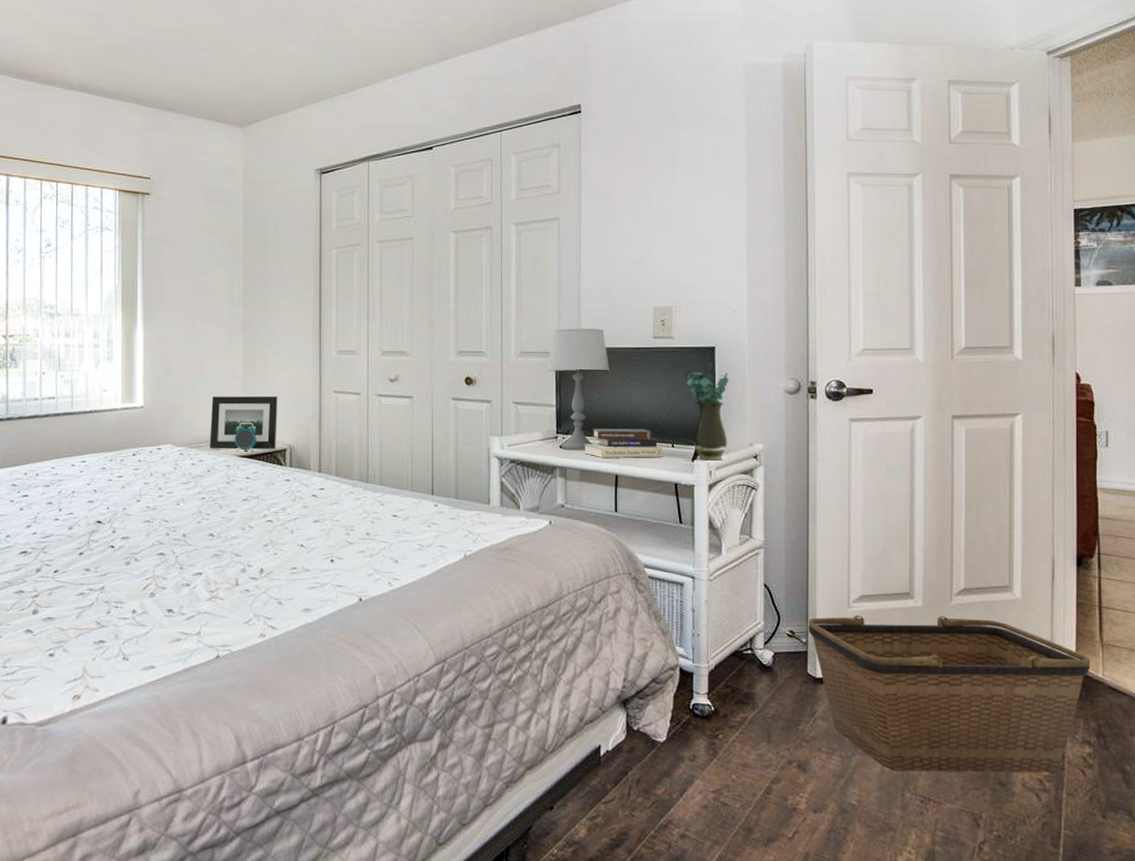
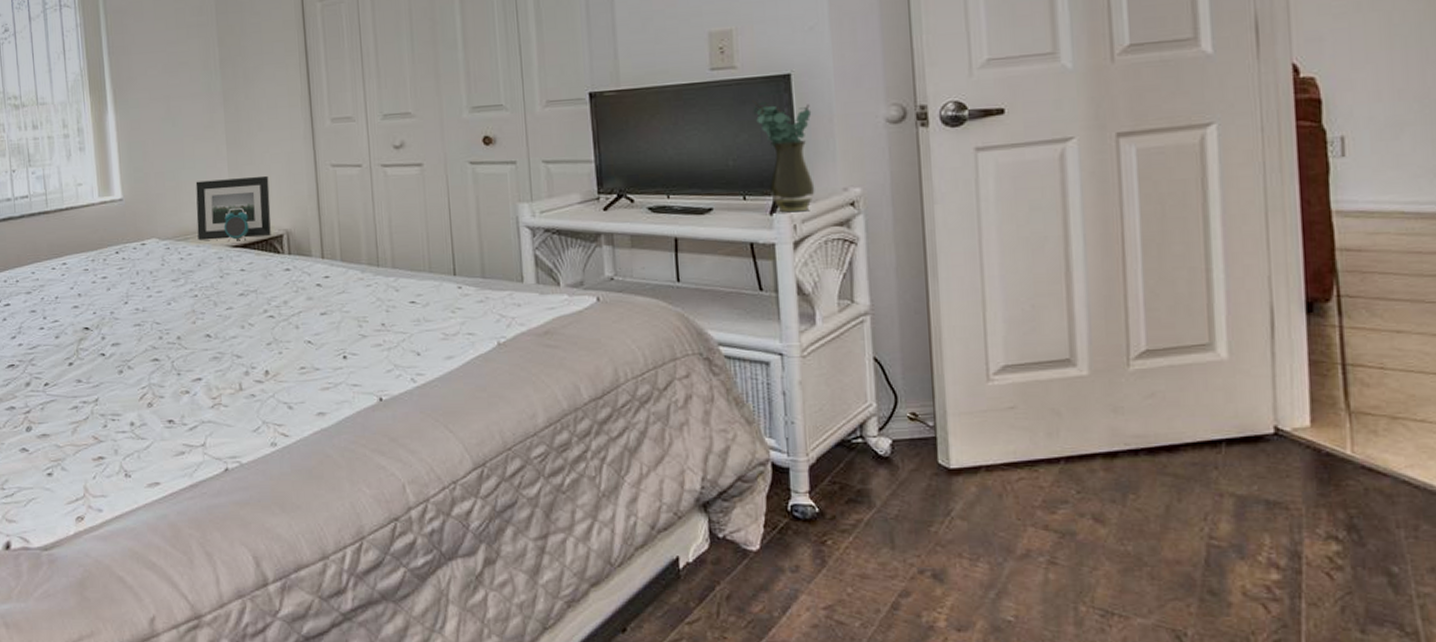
table lamp: present [547,328,611,451] -> none [581,64,659,213]
books: present [583,428,663,458] -> none [632,180,732,219]
bicycle basket: present [808,615,1091,773] -> none [935,386,1334,579]

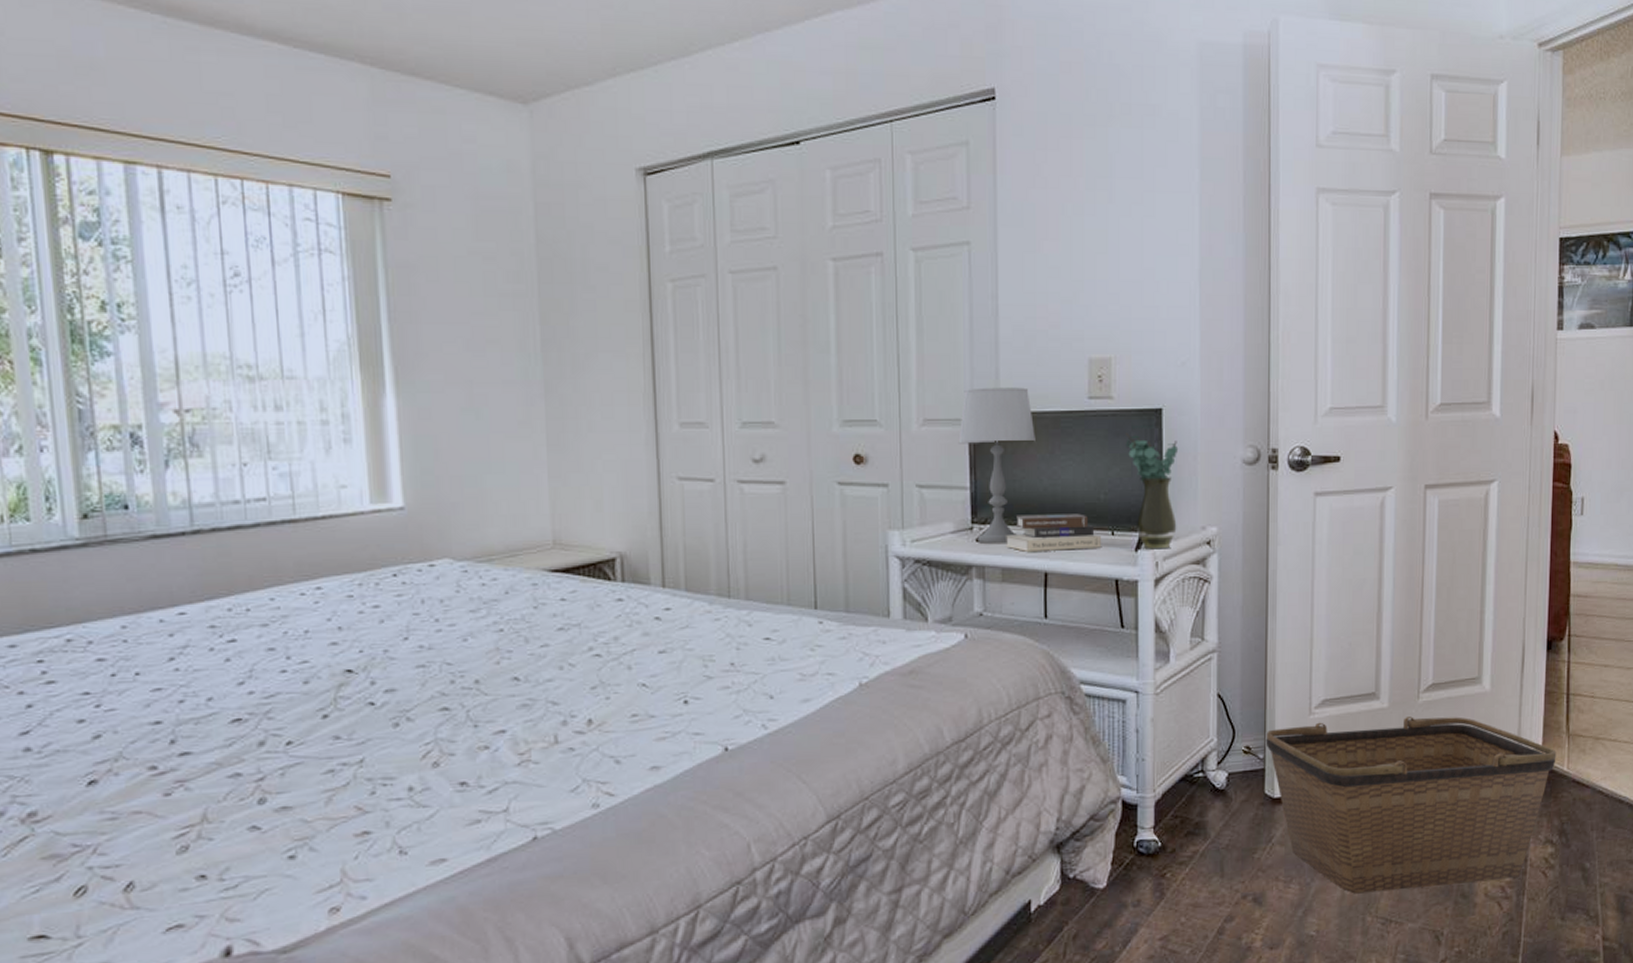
picture frame: present [195,175,271,241] -> none [504,486,602,563]
alarm clock: present [223,207,249,242] -> none [540,523,573,565]
table lamp: none [581,64,659,213] -> present [958,387,1037,545]
books: none [632,180,732,219] -> present [1005,513,1101,552]
bicycle basket: none [935,386,1334,579] -> present [1265,716,1557,894]

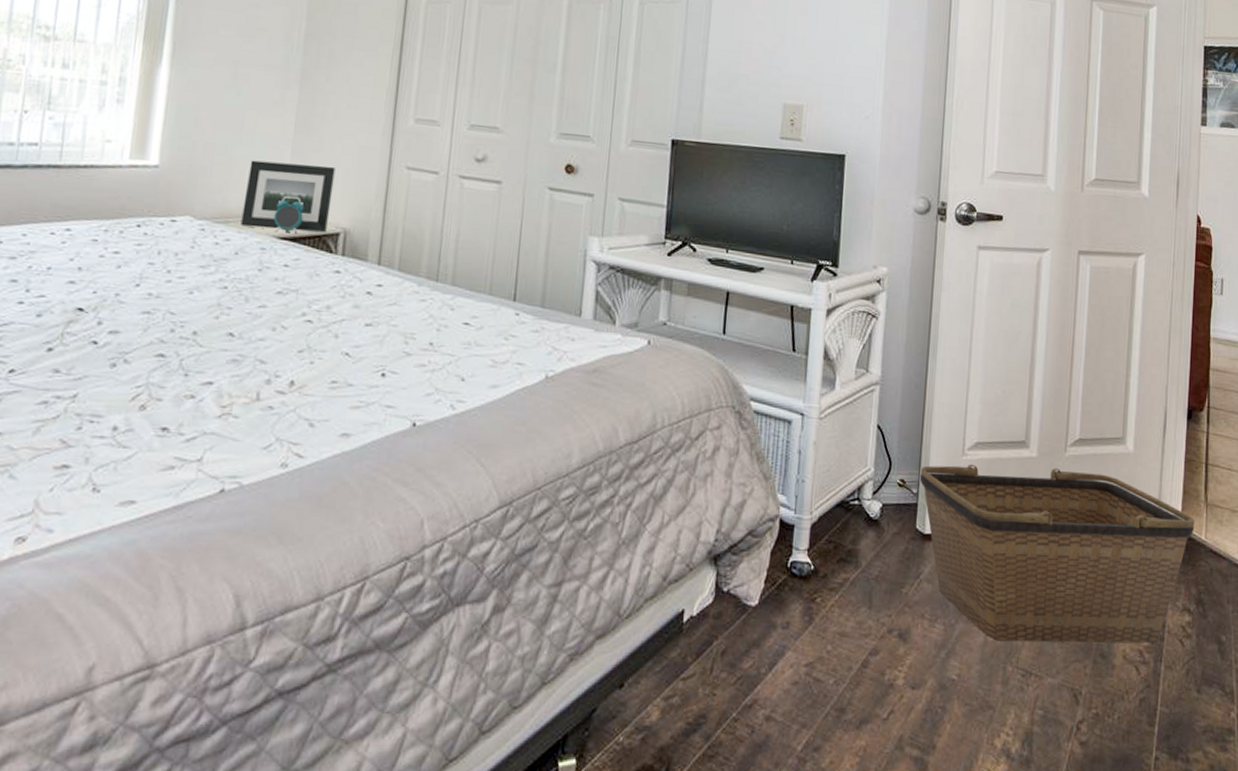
picture frame: none [504,486,602,563] -> present [240,160,336,233]
alarm clock: none [540,523,573,565] -> present [273,196,305,234]
table lamp: present [958,387,1037,545] -> none [660,118,731,262]
books: present [1005,513,1101,552] -> none [694,235,781,275]
vase: present [1125,433,1179,549] -> none [810,173,858,282]

